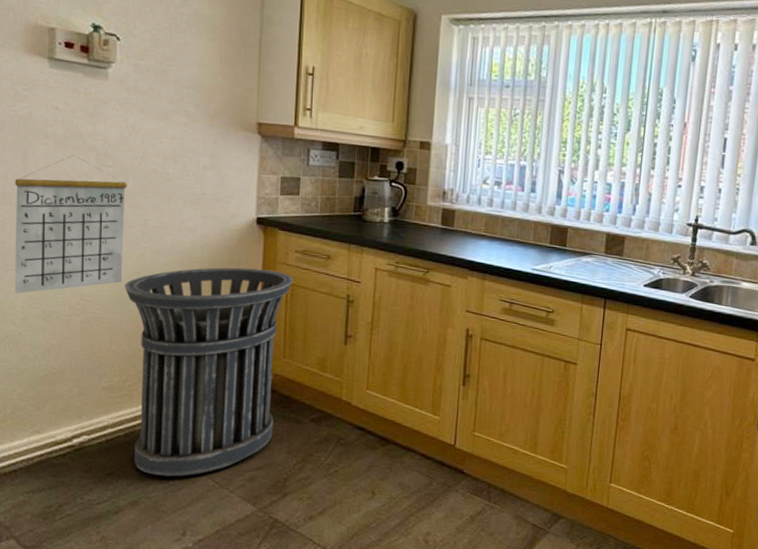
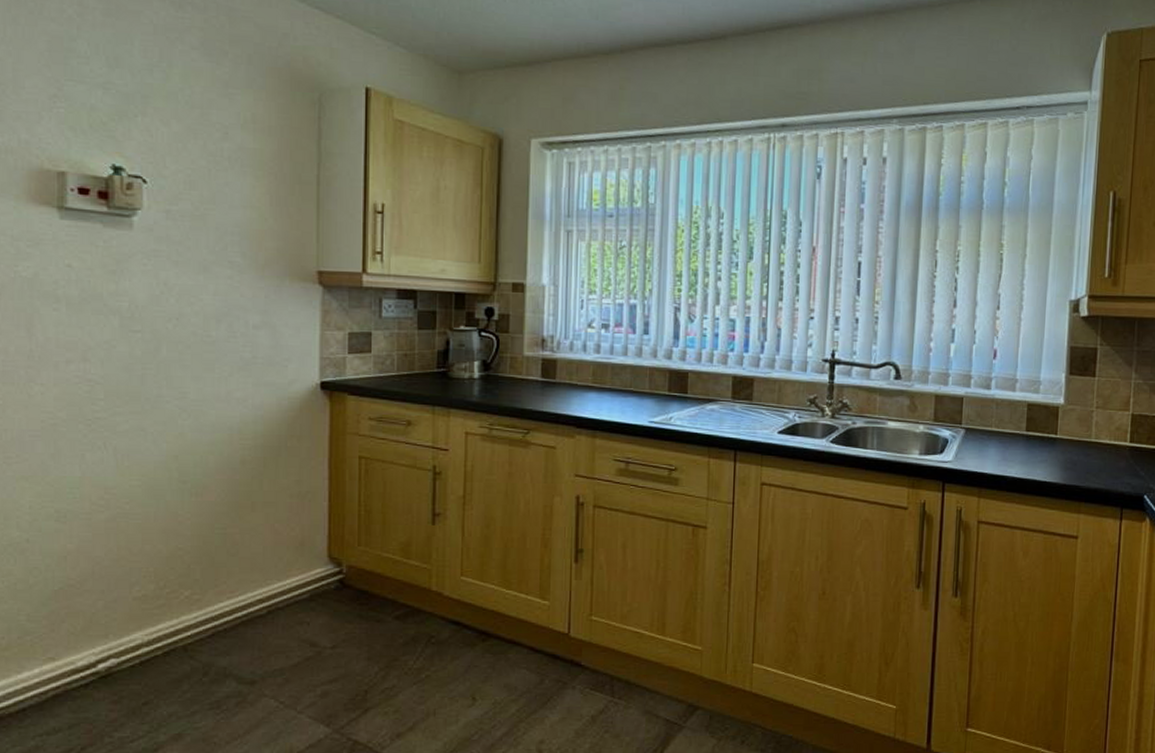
calendar: present [14,155,127,294] -> none [18,321,160,491]
trash can: present [124,267,293,477] -> none [158,442,367,700]

